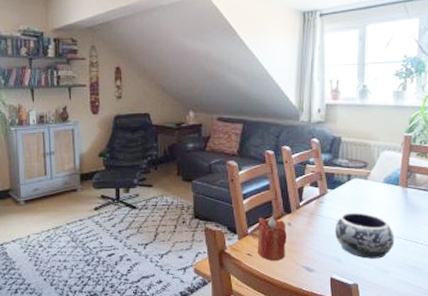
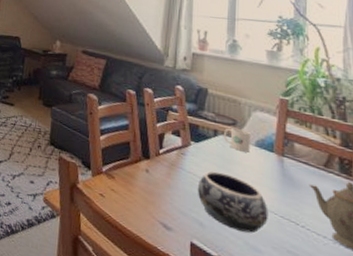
candle: present [257,217,286,260] -> none [110,157,144,209]
mug: none [357,169,379,190] -> present [224,127,250,153]

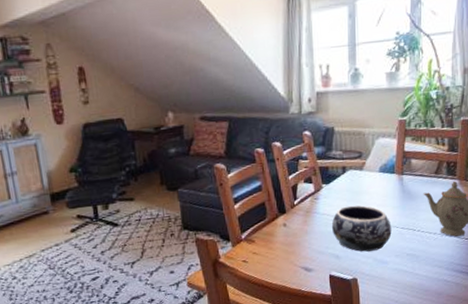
mug: present [224,127,250,153] -> none [352,159,375,181]

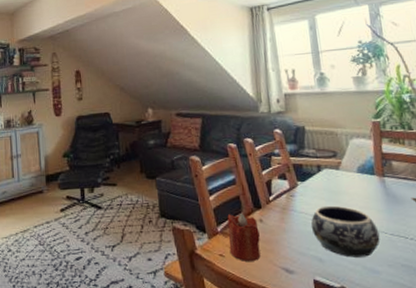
candle: none [252,219,283,265] -> present [227,214,261,261]

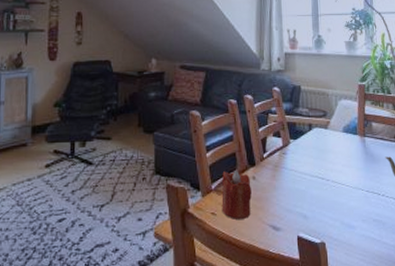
decorative bowl: present [310,205,380,257] -> none [299,163,358,214]

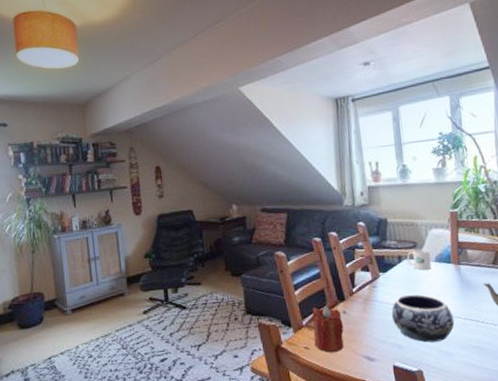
decorative bowl: none [299,163,358,214] -> present [391,294,455,342]
mug: none [317,118,339,140] -> present [407,249,432,270]

